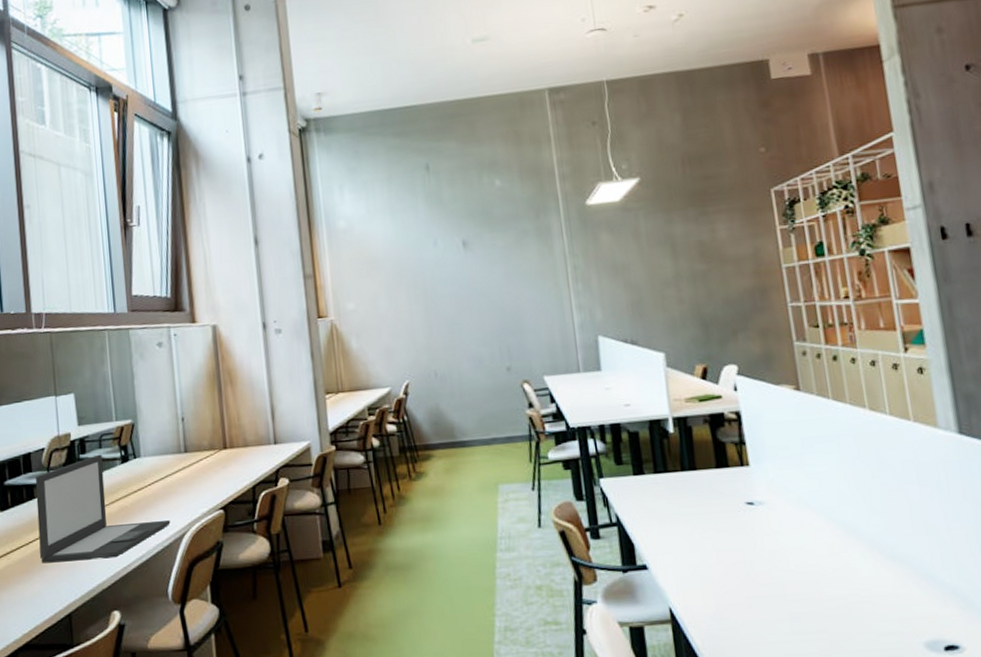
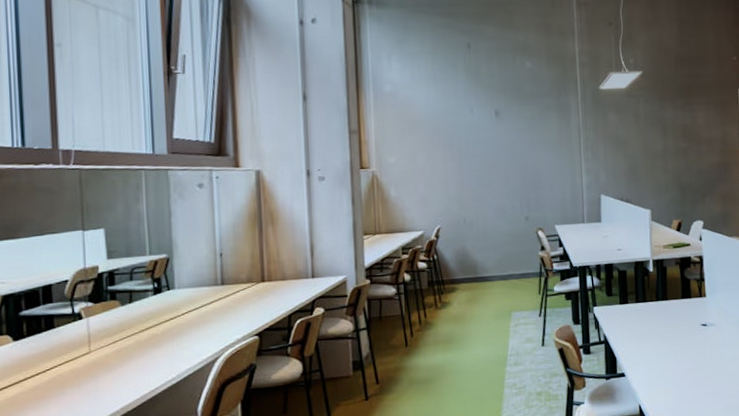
laptop: present [35,454,171,564] -> none [56,286,203,390]

